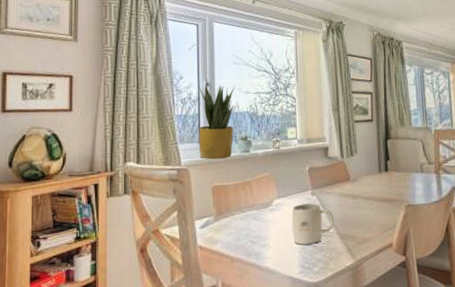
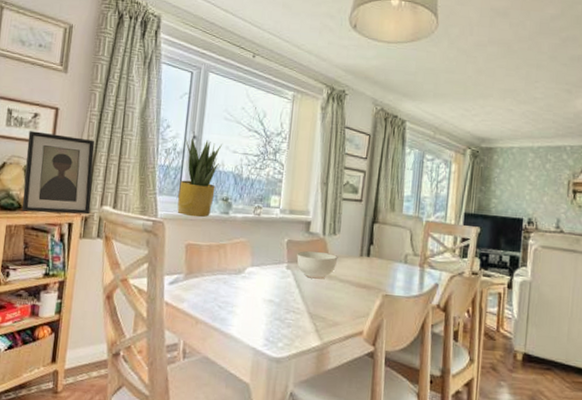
picture frame: none [45,100,114,181] -> present [21,131,95,215]
mug: present [291,203,335,245] -> none [261,276,307,319]
bowl: none [319,173,359,201] -> present [296,250,338,279]

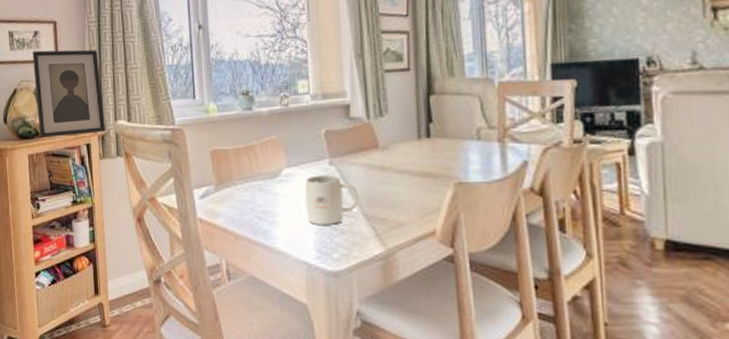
planter: present [177,137,222,218] -> none [189,27,233,119]
mug: none [261,276,307,319] -> present [304,175,359,225]
bowl: present [296,250,338,279] -> none [339,139,391,173]

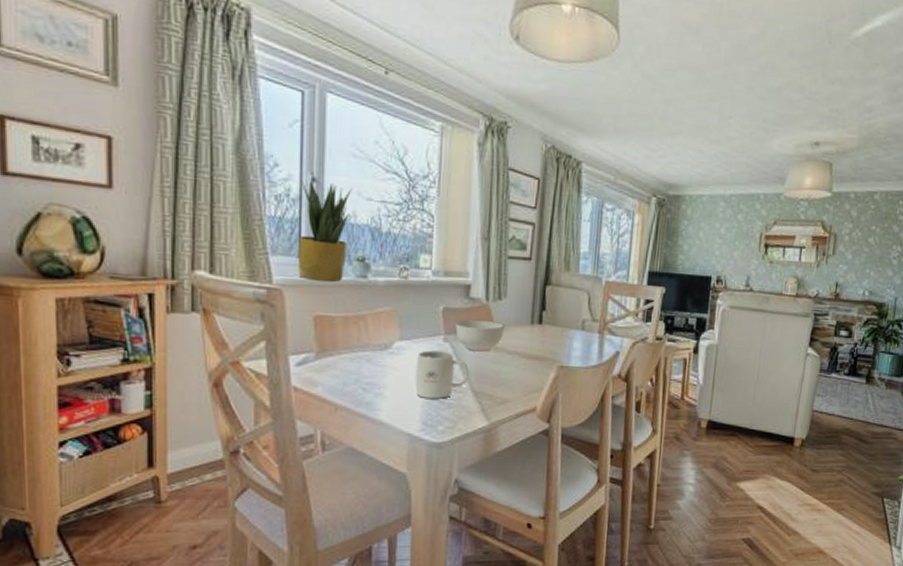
picture frame: present [32,49,106,139] -> none [70,168,177,282]
planter: none [189,27,233,119] -> present [298,179,352,283]
bowl: none [339,139,391,173] -> present [455,319,505,352]

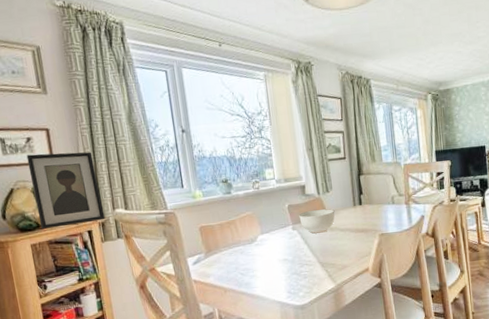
picture frame: none [70,168,177,282] -> present [26,152,105,230]
planter: present [298,179,352,283] -> none [174,131,215,203]
mug: present [415,350,470,399] -> none [275,237,315,274]

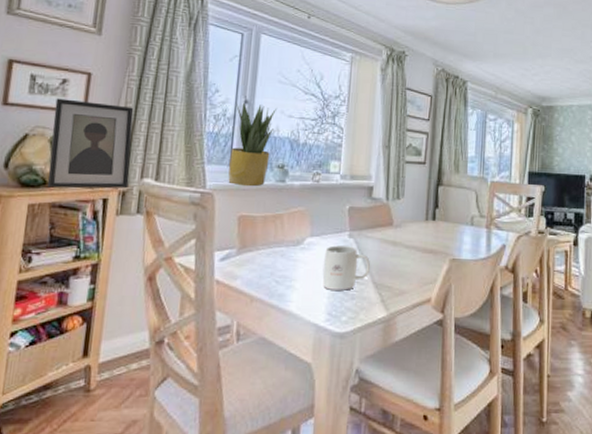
planter: none [174,131,215,203] -> present [228,102,276,187]
mug: none [275,237,315,274] -> present [322,245,371,291]
bowl: present [299,208,335,234] -> none [359,217,403,246]

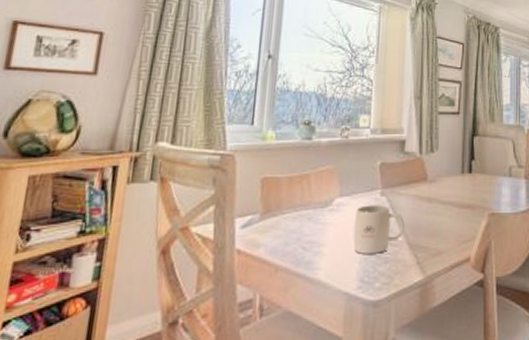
picture frame: present [46,98,134,189] -> none [50,60,149,158]
planter: present [228,102,276,187] -> none [250,57,302,146]

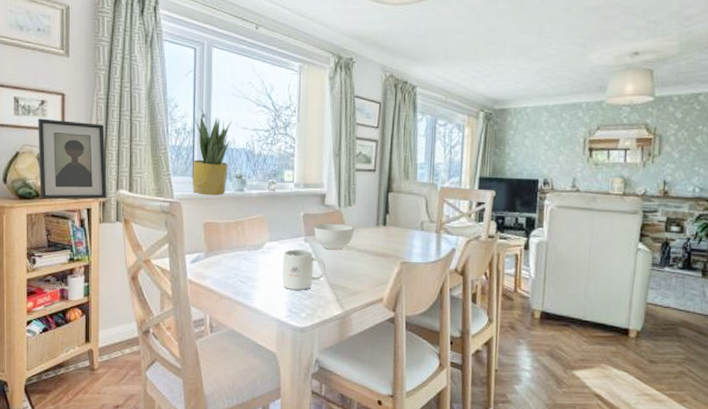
picture frame: none [50,60,149,158] -> present [38,118,107,200]
planter: none [250,57,302,146] -> present [192,116,231,196]
bowl: none [391,172,438,203] -> present [314,223,355,250]

